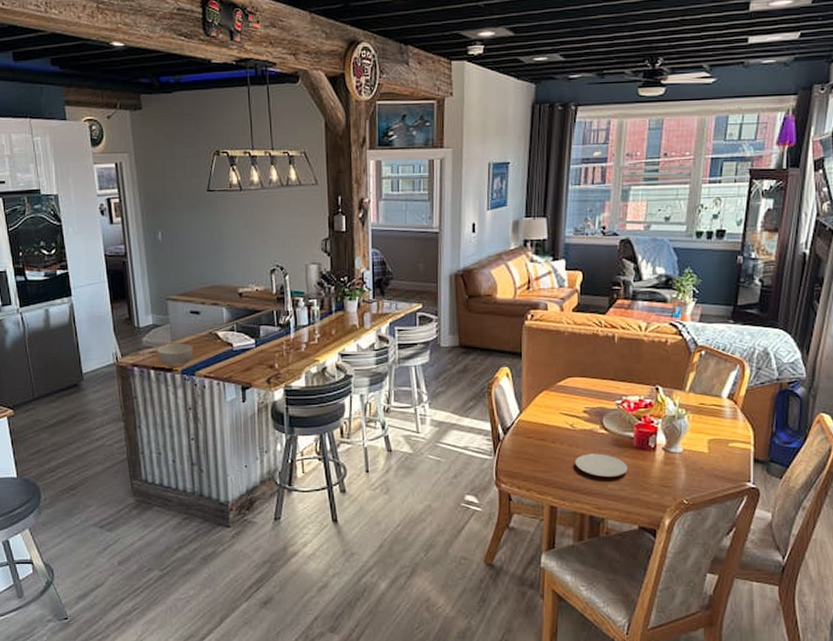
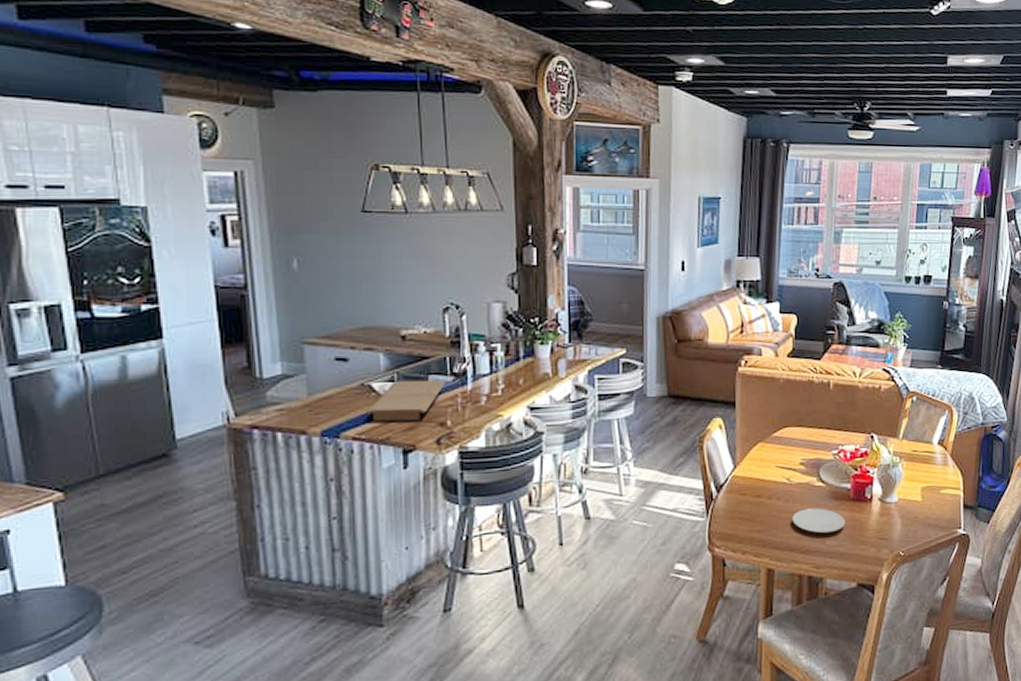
bowl: present [156,343,194,368] -> none [286,397,339,430]
cutting board: none [214,329,273,363] -> present [366,379,445,422]

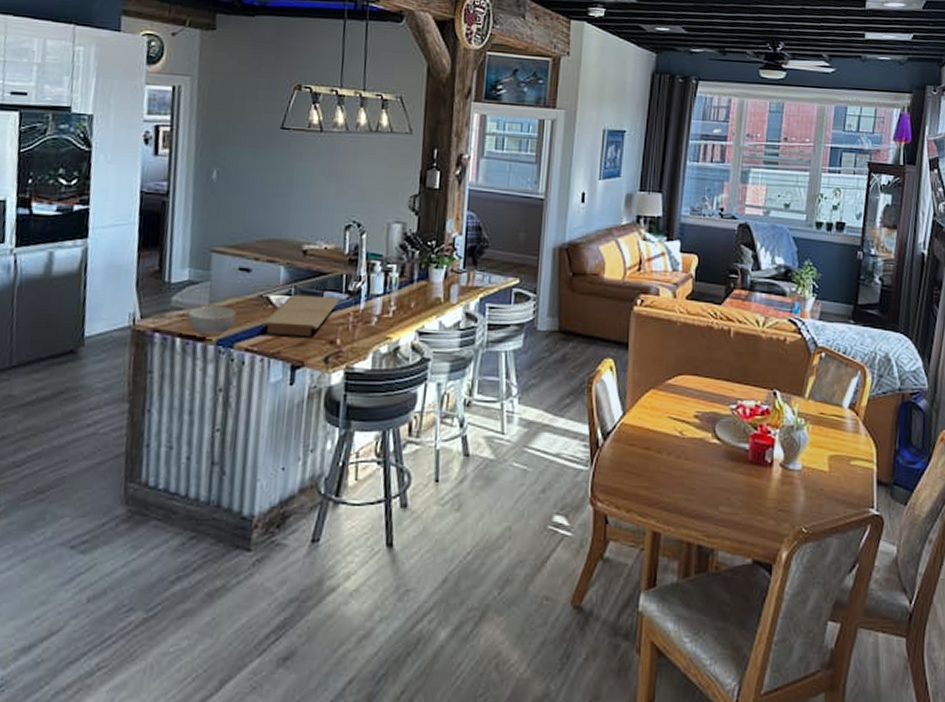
bowl: none [286,397,339,430] -> present [187,305,237,338]
plate: present [792,508,845,534] -> none [683,467,741,498]

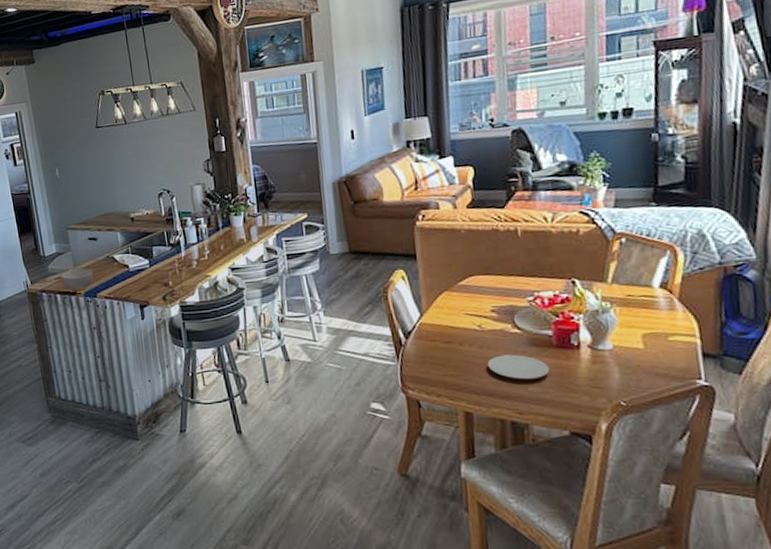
cutting board: present [261,294,339,336] -> none [112,250,165,284]
plate: none [683,467,741,498] -> present [487,354,550,380]

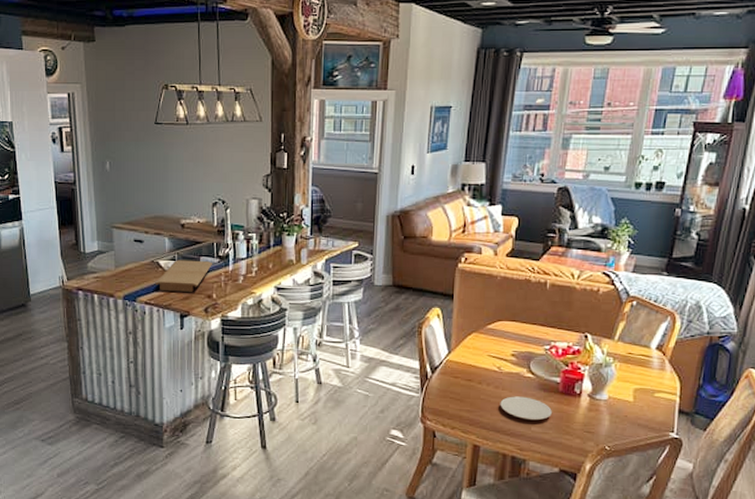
bowl: present [61,267,94,292] -> none [100,269,136,294]
cutting board: none [112,250,165,284] -> present [155,260,212,292]

